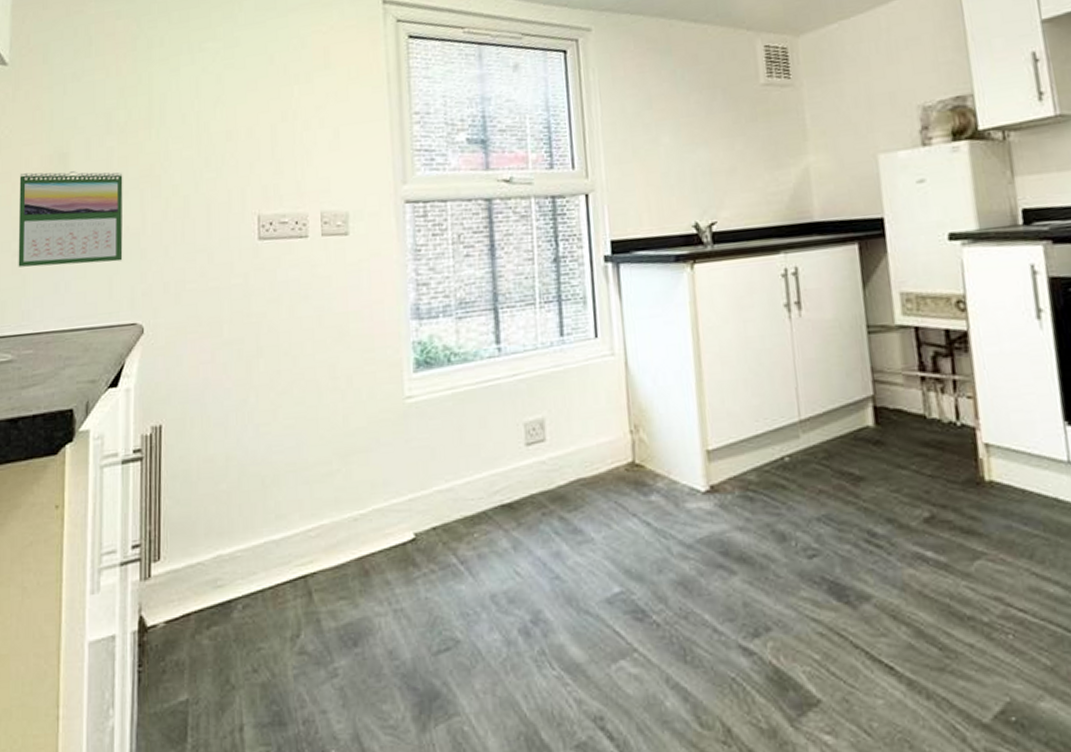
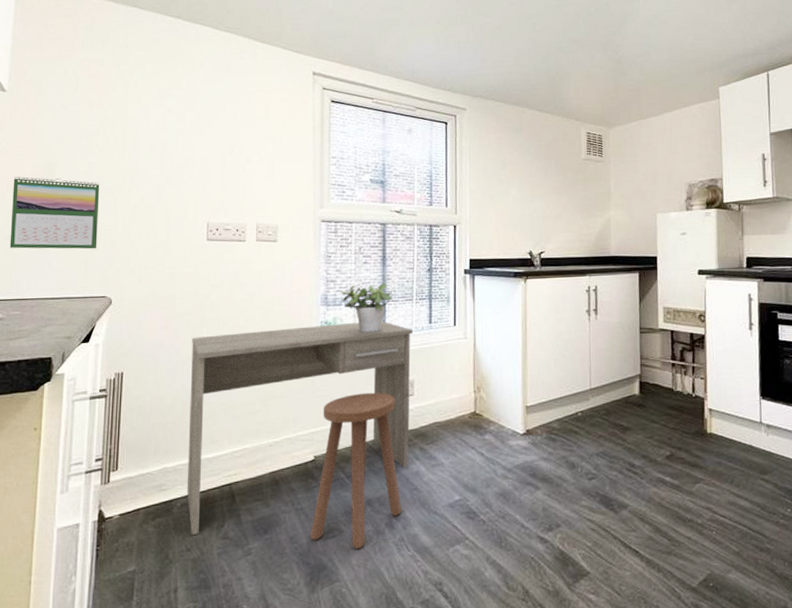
desk: none [246,336,546,650] -> present [187,321,413,536]
stool: none [416,438,540,668] -> present [311,392,402,549]
potted plant: none [437,282,507,354] -> present [341,283,392,332]

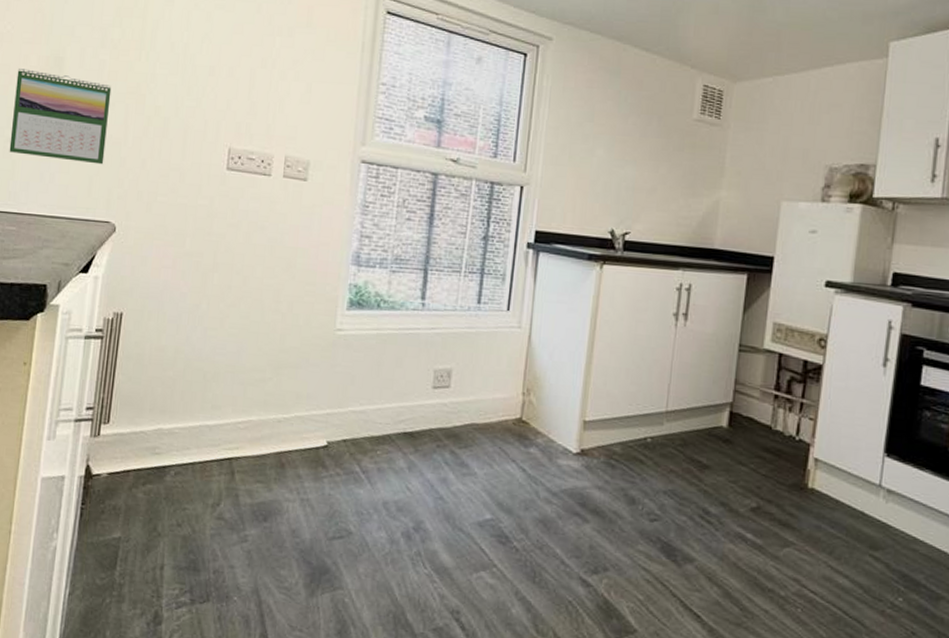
desk: present [187,321,413,536] -> none [182,283,458,510]
stool: present [311,392,402,549] -> none [315,375,428,557]
potted plant: present [341,283,392,332] -> none [375,245,437,305]

